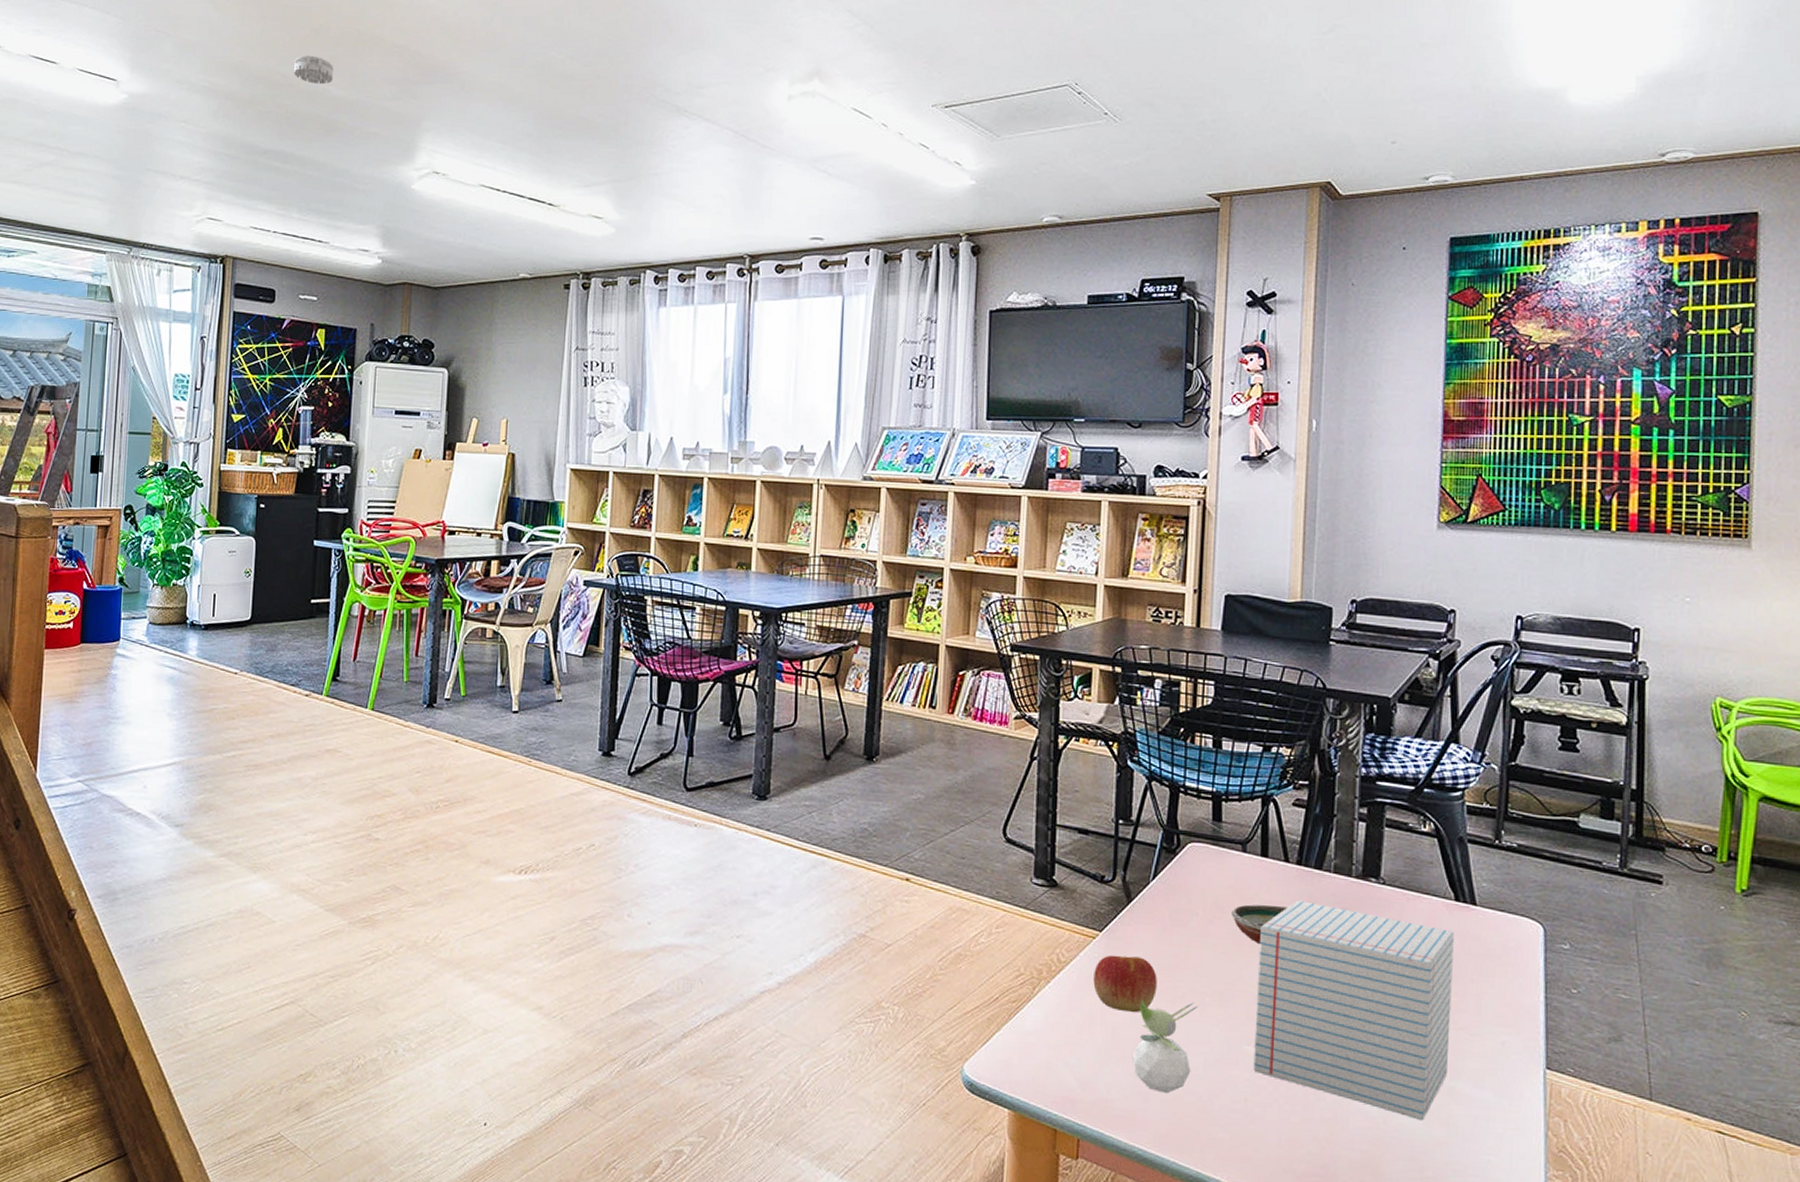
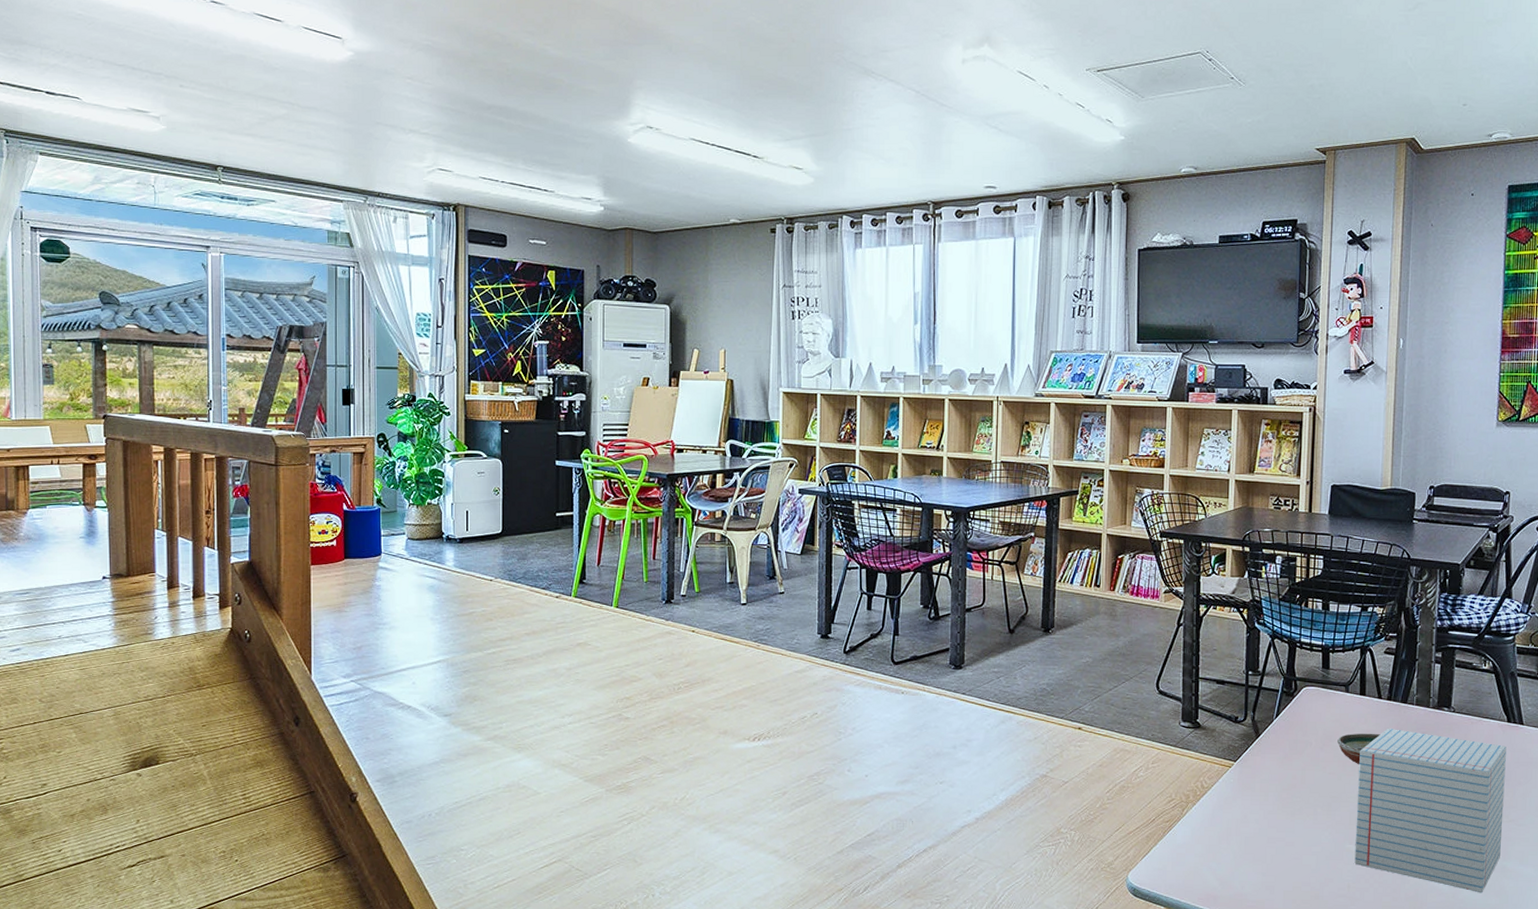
smoke detector: present [293,55,334,85] -> none [511,17,550,45]
apple: present [1093,955,1157,1013] -> none [1230,780,1280,825]
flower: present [1132,999,1198,1094] -> none [1261,813,1312,886]

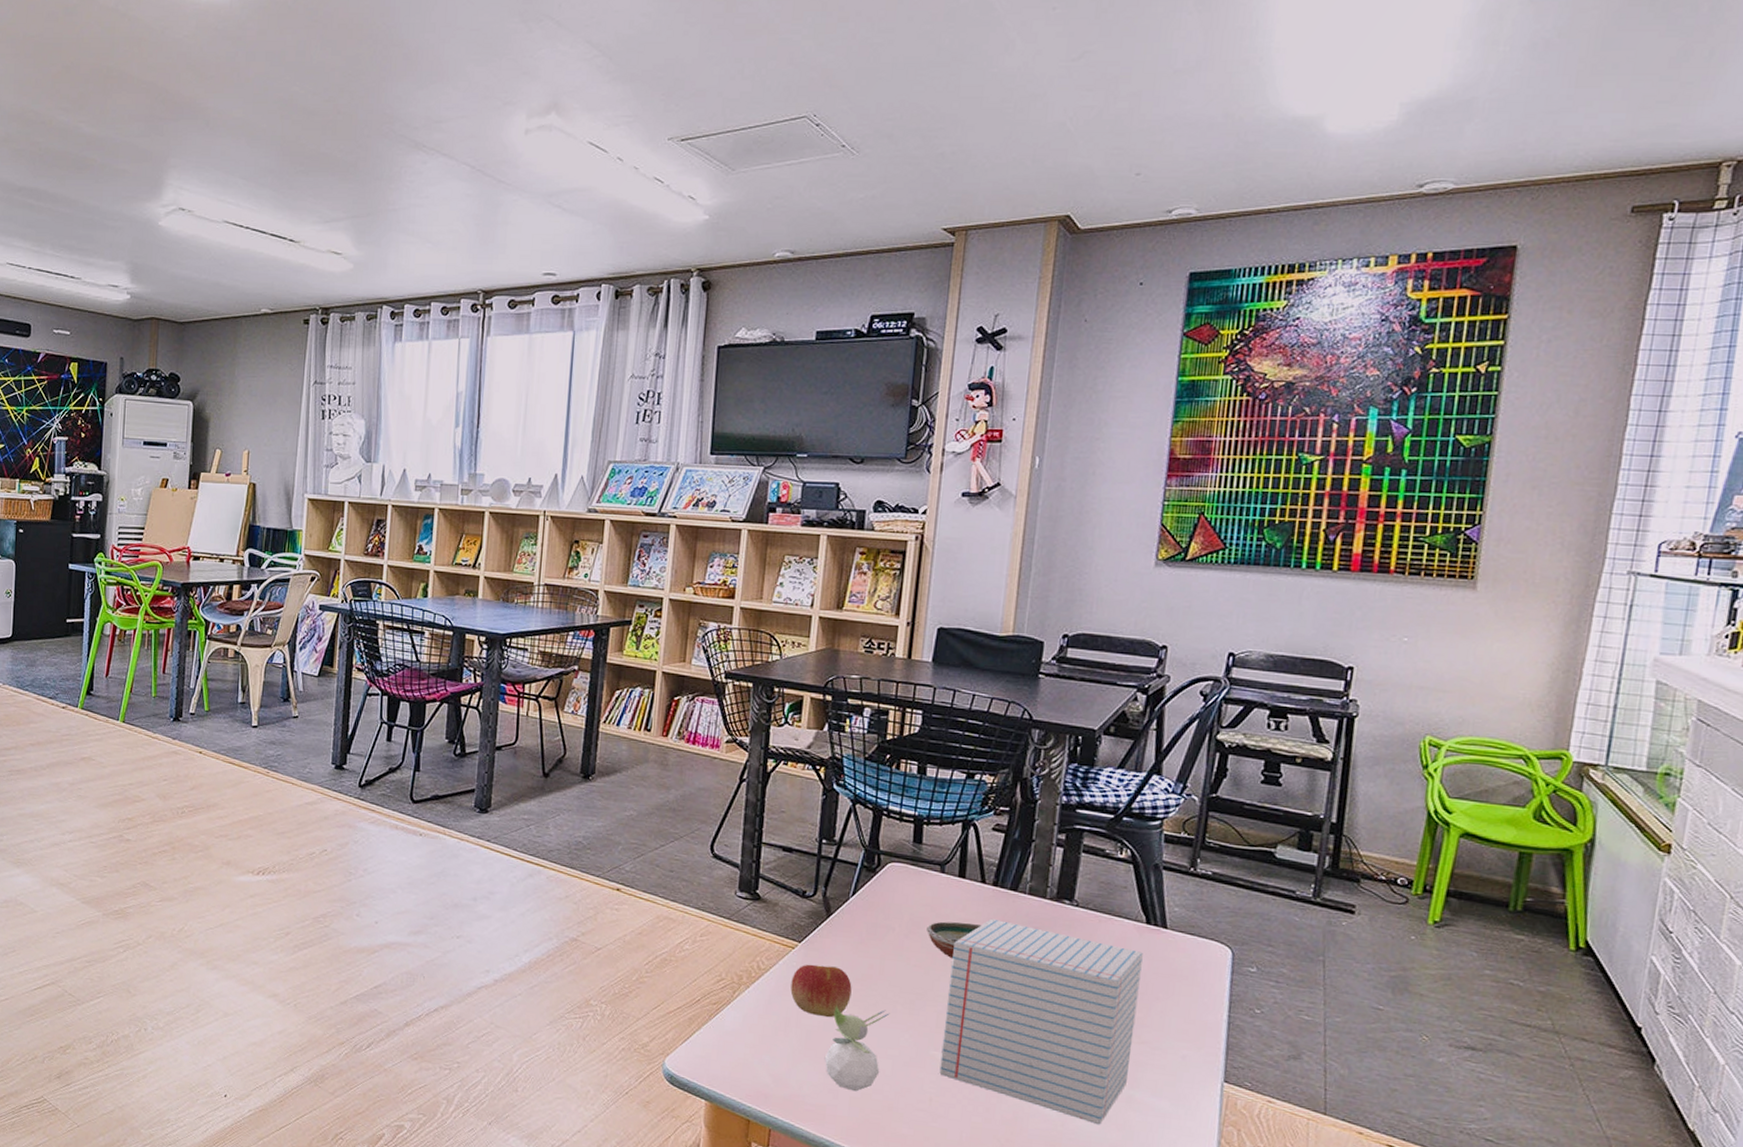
apple: none [1230,780,1280,825] -> present [790,964,852,1018]
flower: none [1261,813,1312,886] -> present [824,1006,890,1092]

